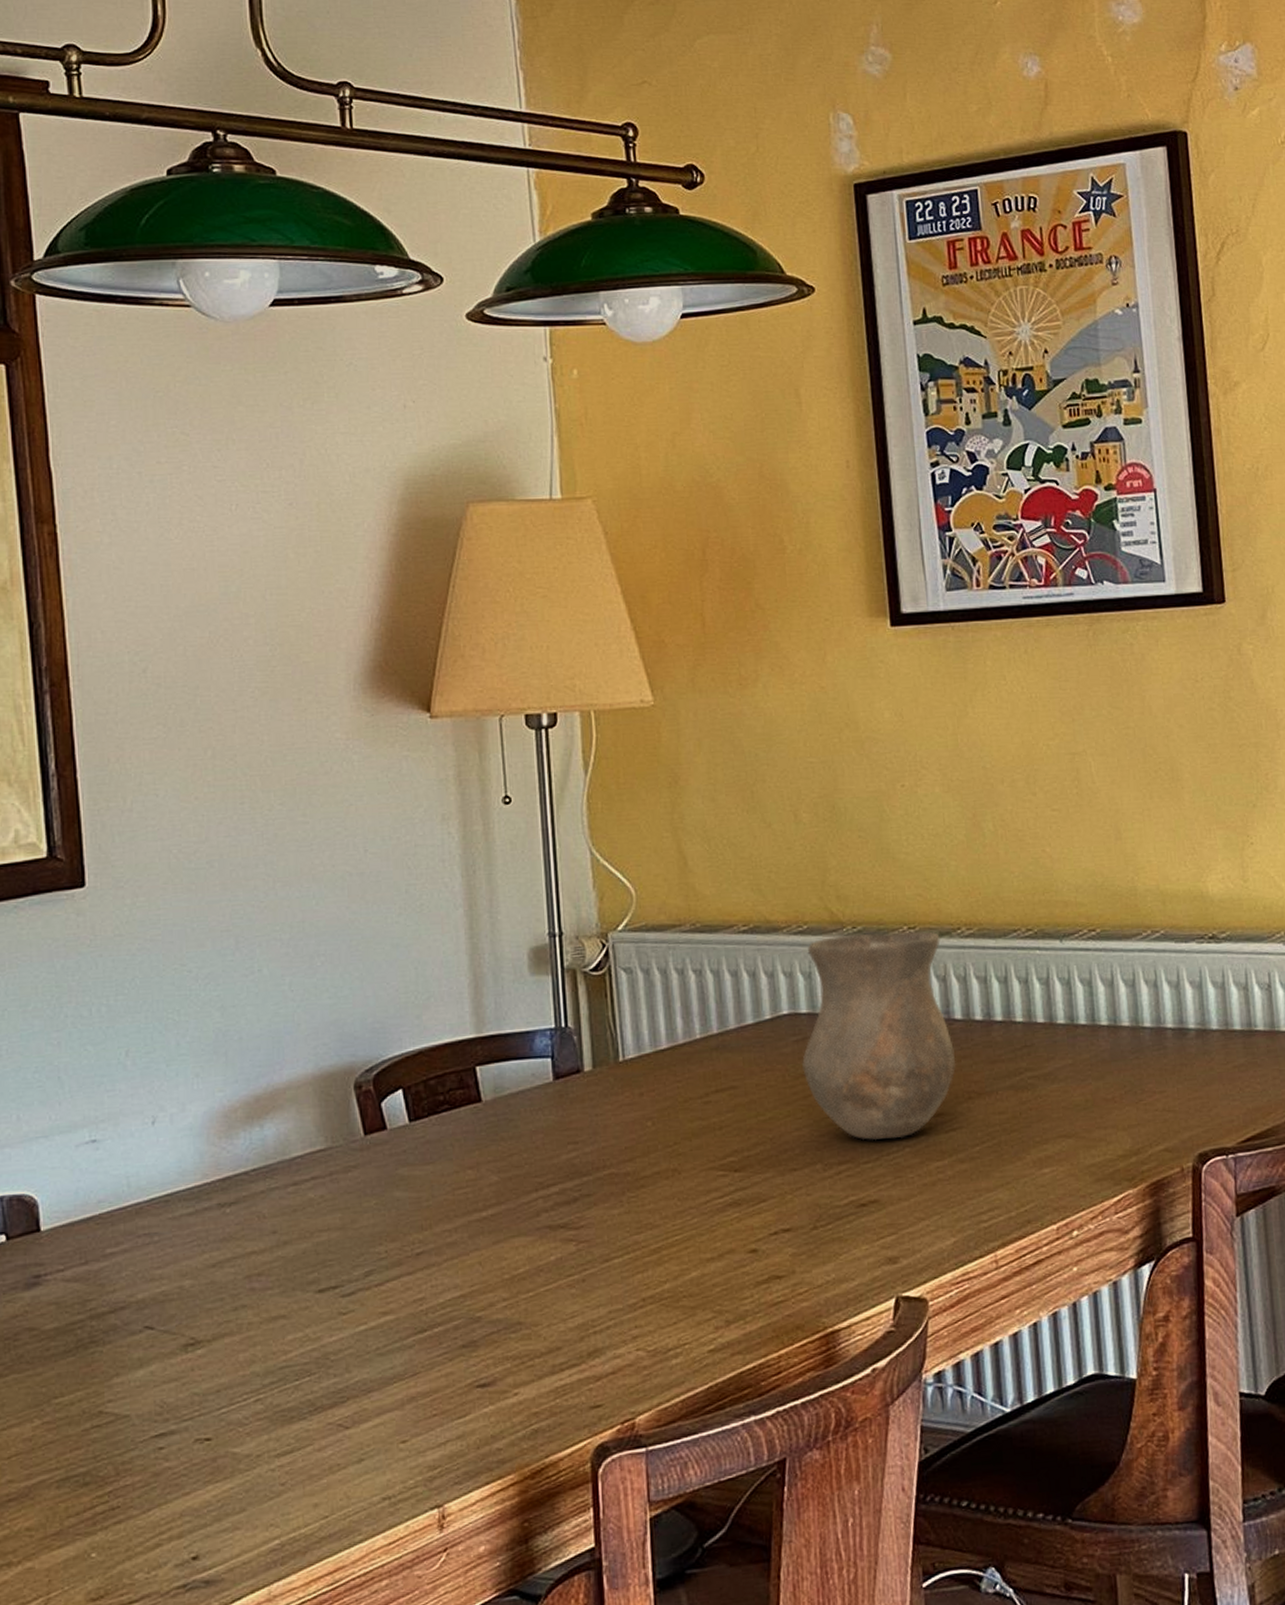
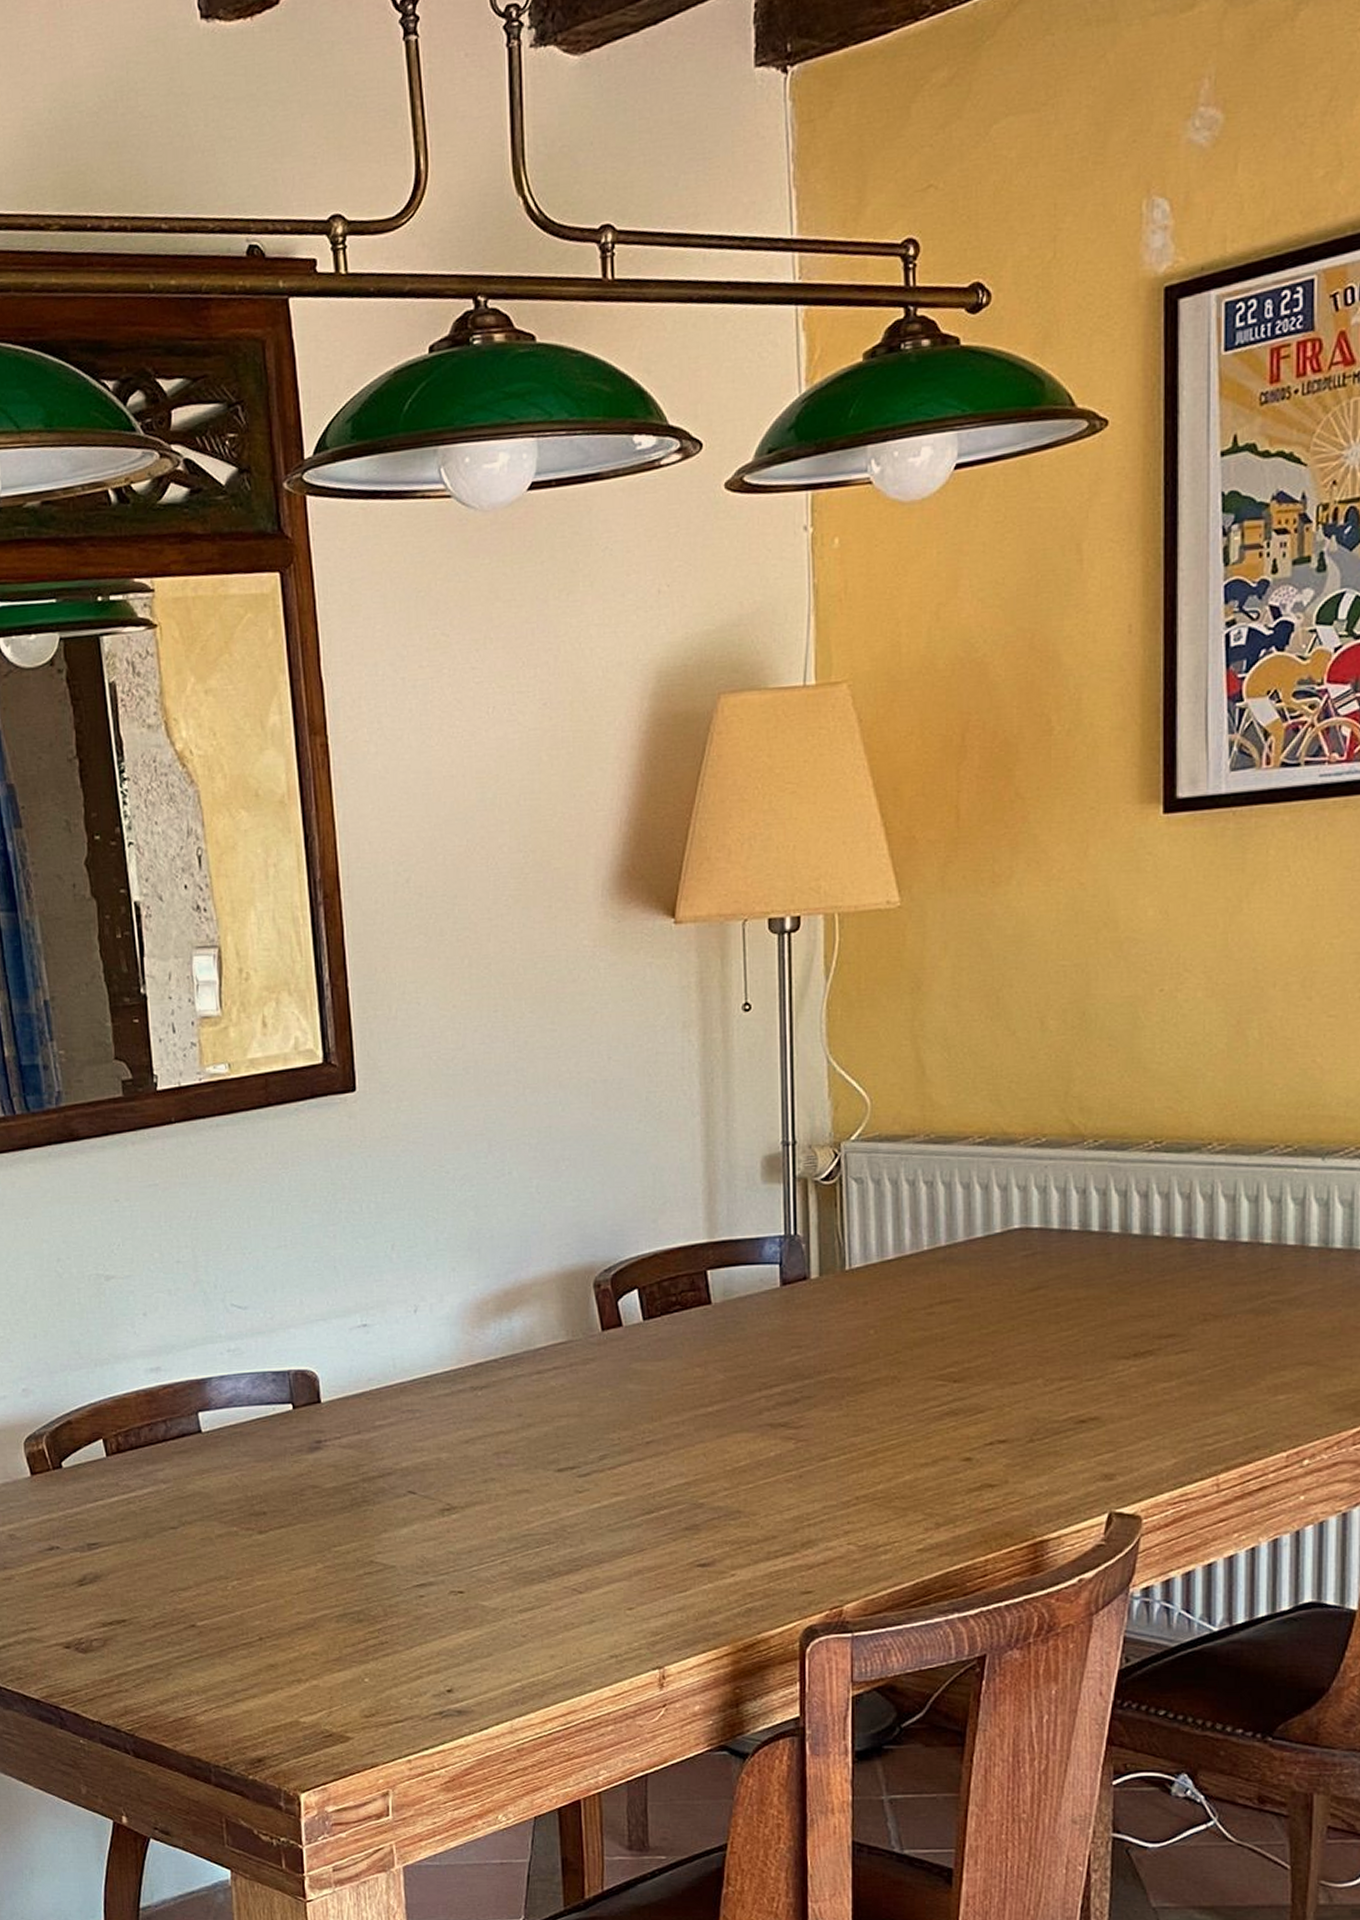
vase: present [802,931,956,1141] -> none [1030,1146,1194,1359]

